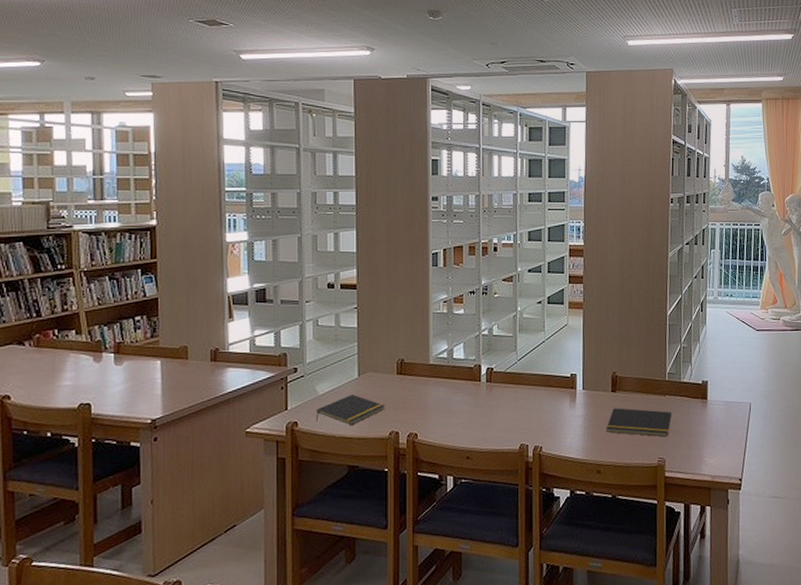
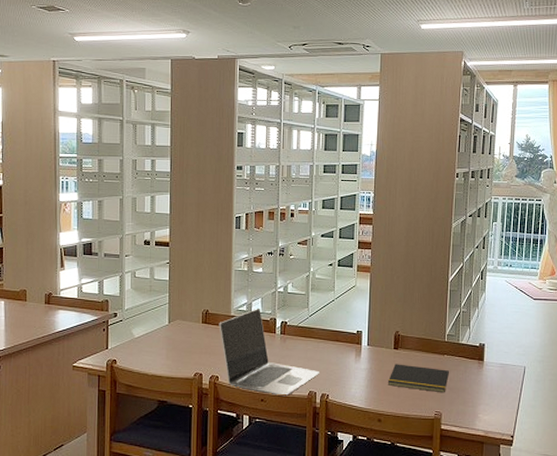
notepad: present [316,394,385,425] -> none [132,338,191,365]
laptop: none [416,354,531,452] -> present [219,308,319,397]

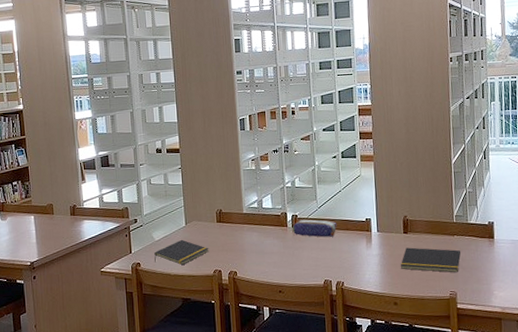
notepad: none [132,338,191,365] -> present [154,239,209,265]
laptop: present [219,308,319,397] -> none [232,204,333,287]
pencil case: none [280,326,327,347] -> present [292,219,337,237]

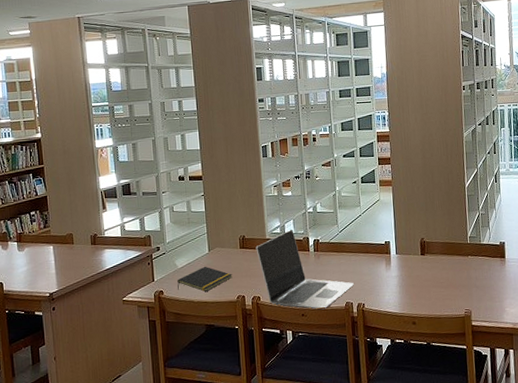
laptop: none [232,204,333,287] -> present [255,229,354,310]
pencil case: present [292,219,337,237] -> none [314,243,358,261]
notepad: present [400,247,461,273] -> none [418,268,475,292]

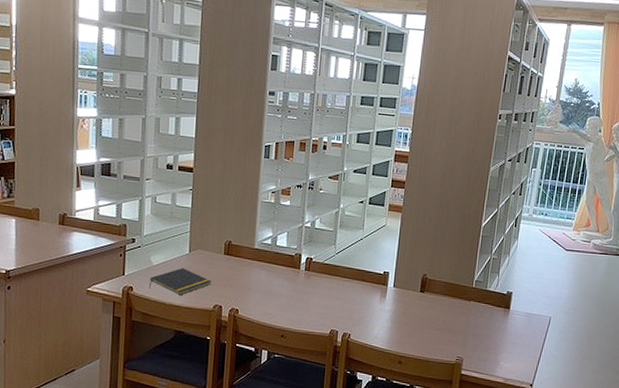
laptop: present [255,229,354,310] -> none [241,242,342,334]

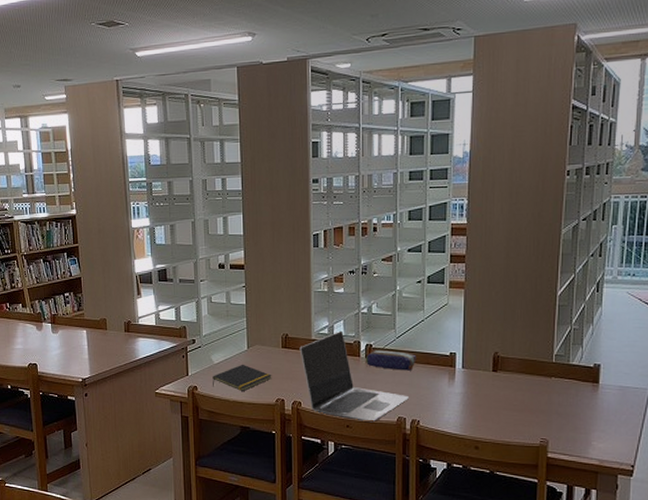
laptop: none [241,242,342,334] -> present [299,330,409,423]
pencil case: none [304,263,353,286] -> present [365,349,416,371]

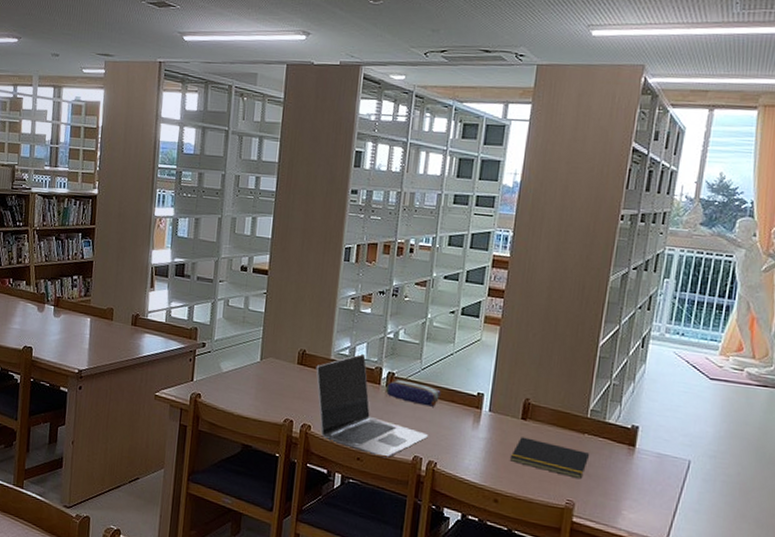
notepad: present [213,364,272,391] -> none [218,376,283,406]
notepad: none [485,387,558,419] -> present [509,437,590,480]

